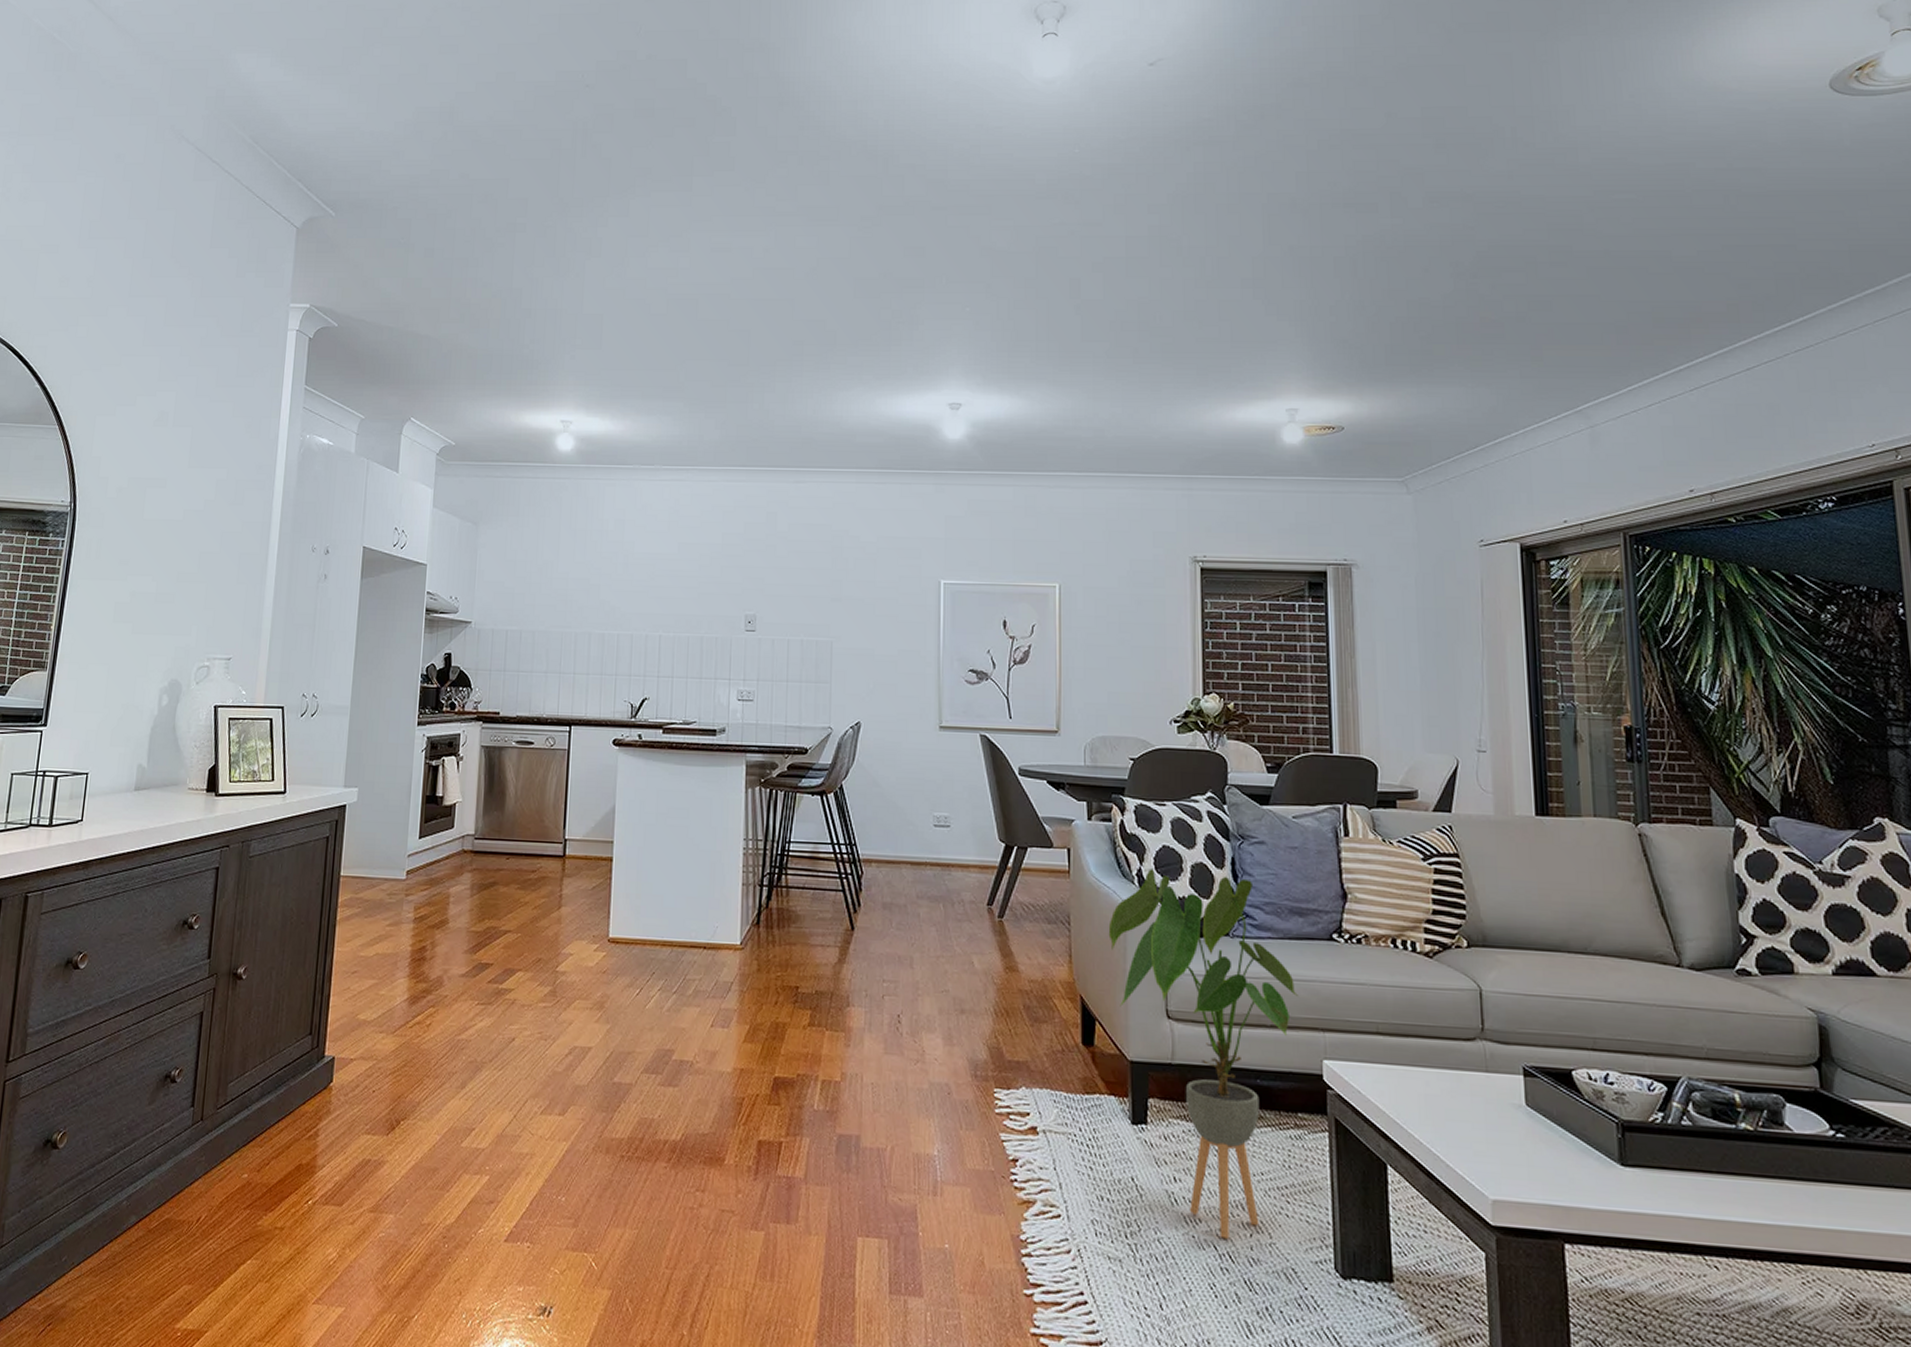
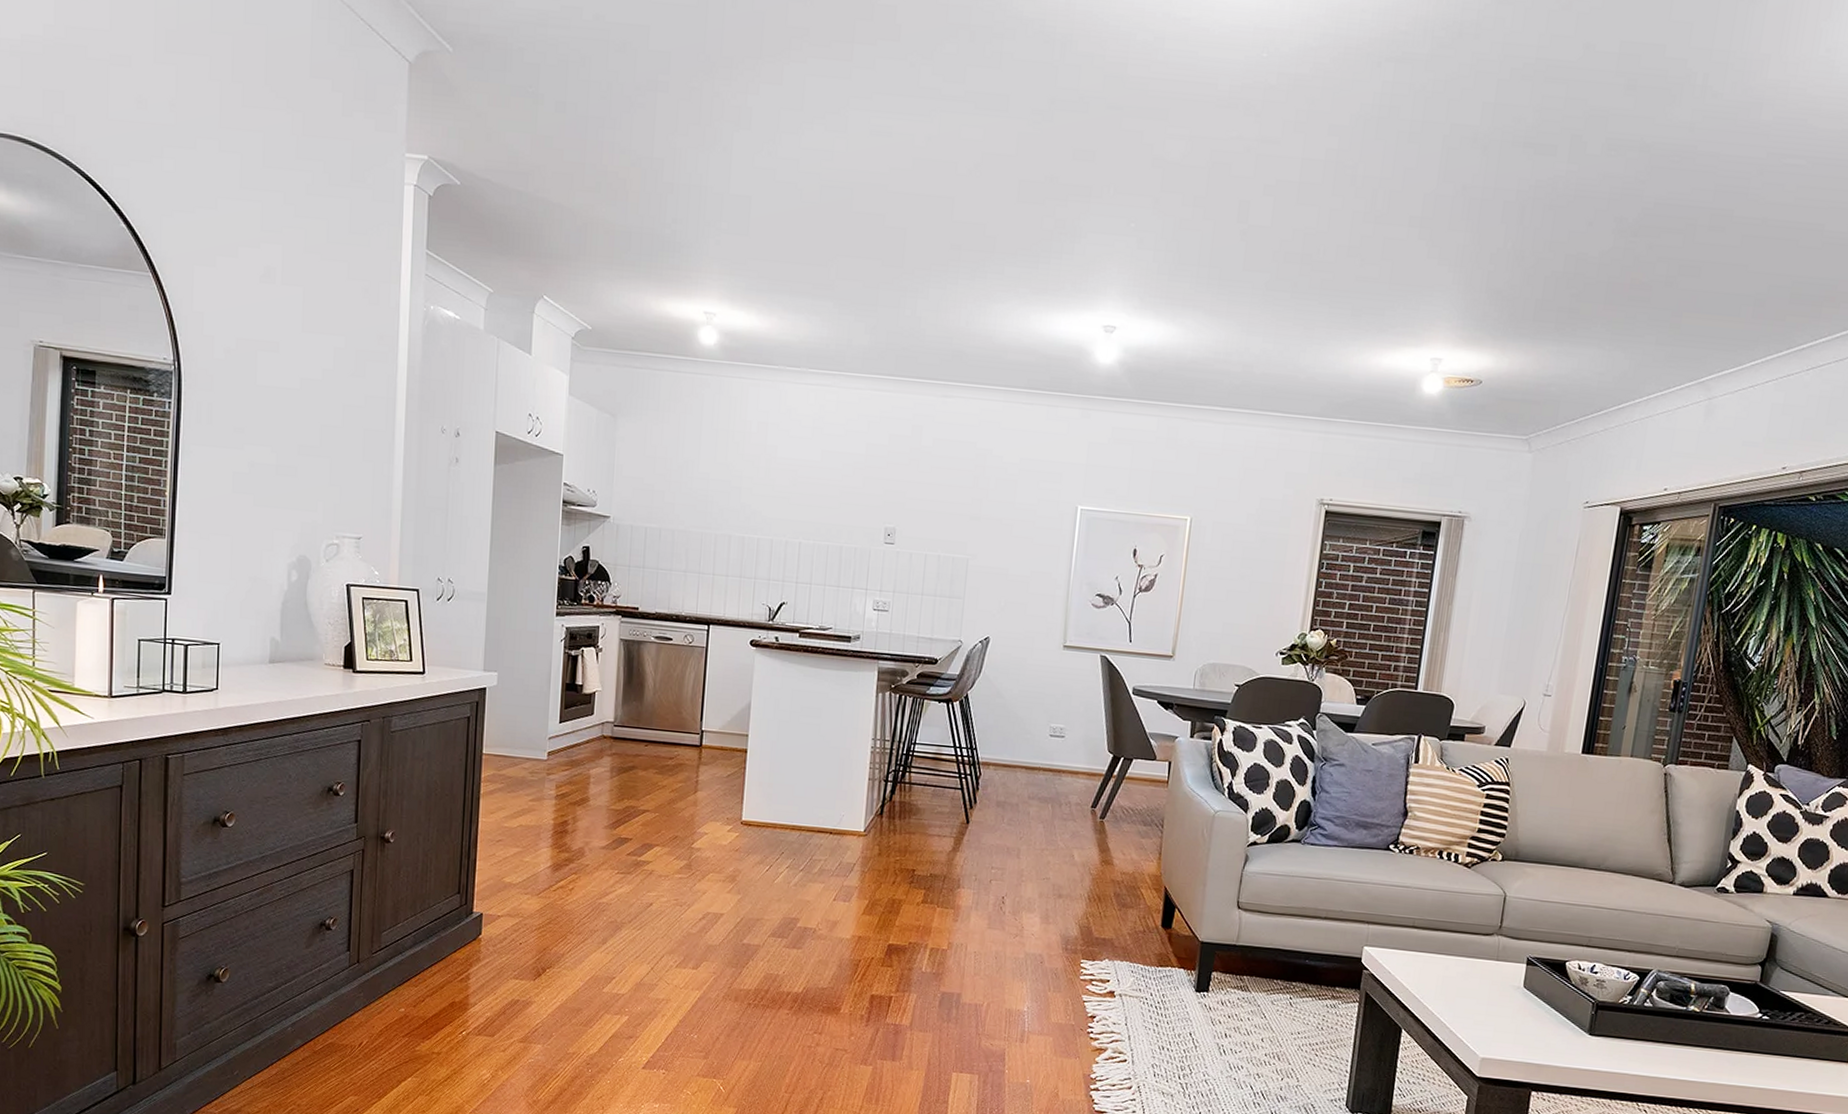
house plant: present [1108,869,1298,1239] -> none [1195,783,1352,1082]

